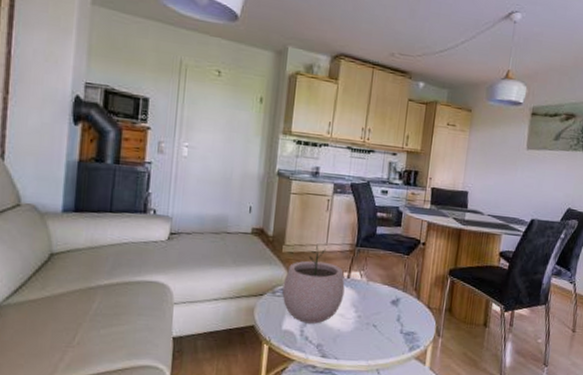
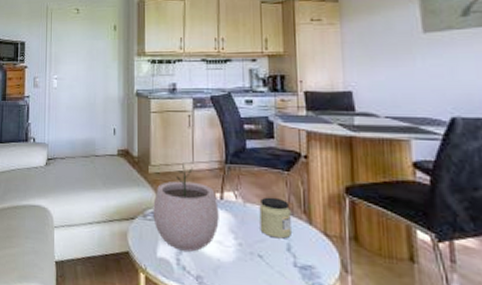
jar: none [378,276,405,311] -> present [259,197,291,239]

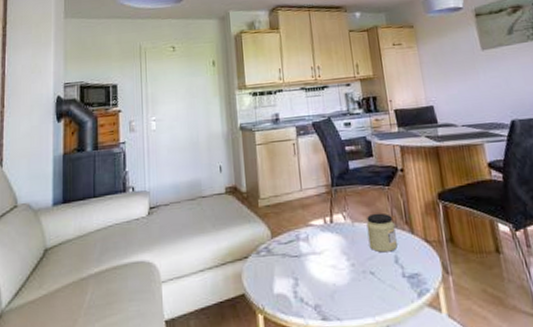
plant pot: present [153,164,219,252] -> none [266,192,332,282]

